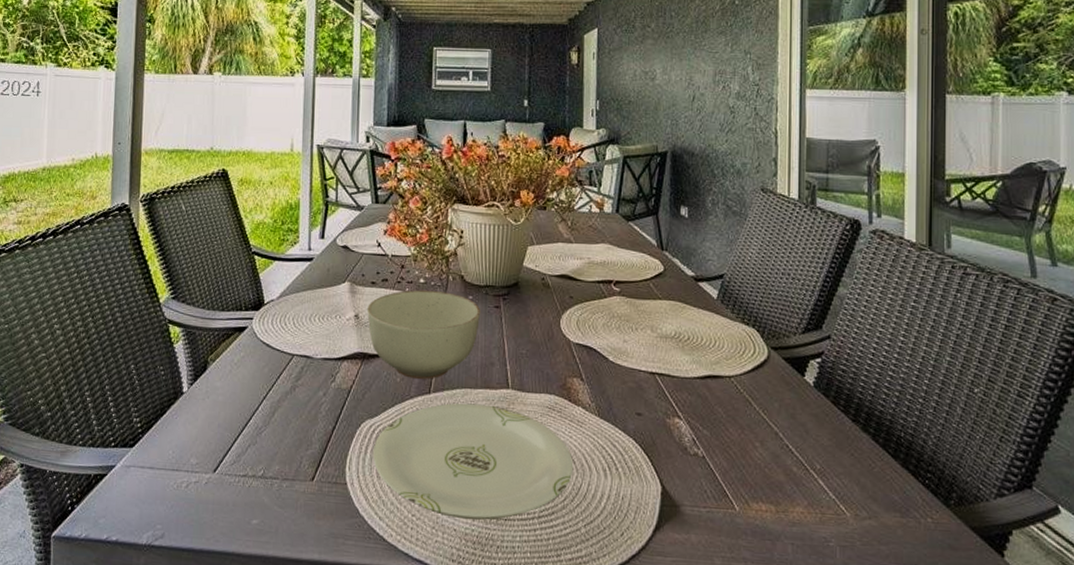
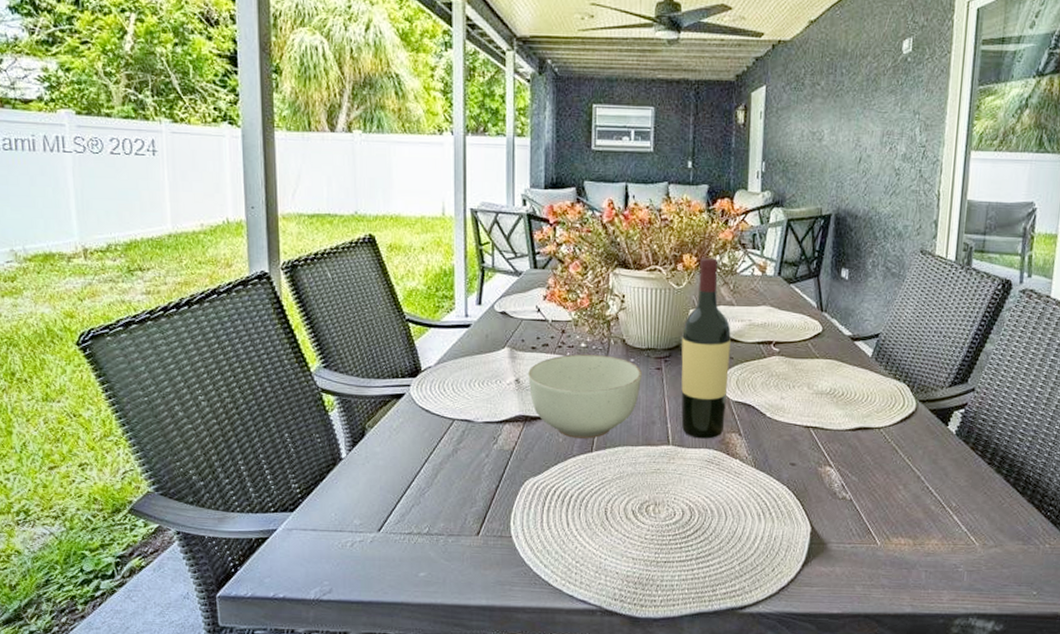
plate: present [372,403,574,520] -> none [536,459,730,564]
wine bottle: none [520,193,570,384] -> present [681,257,731,439]

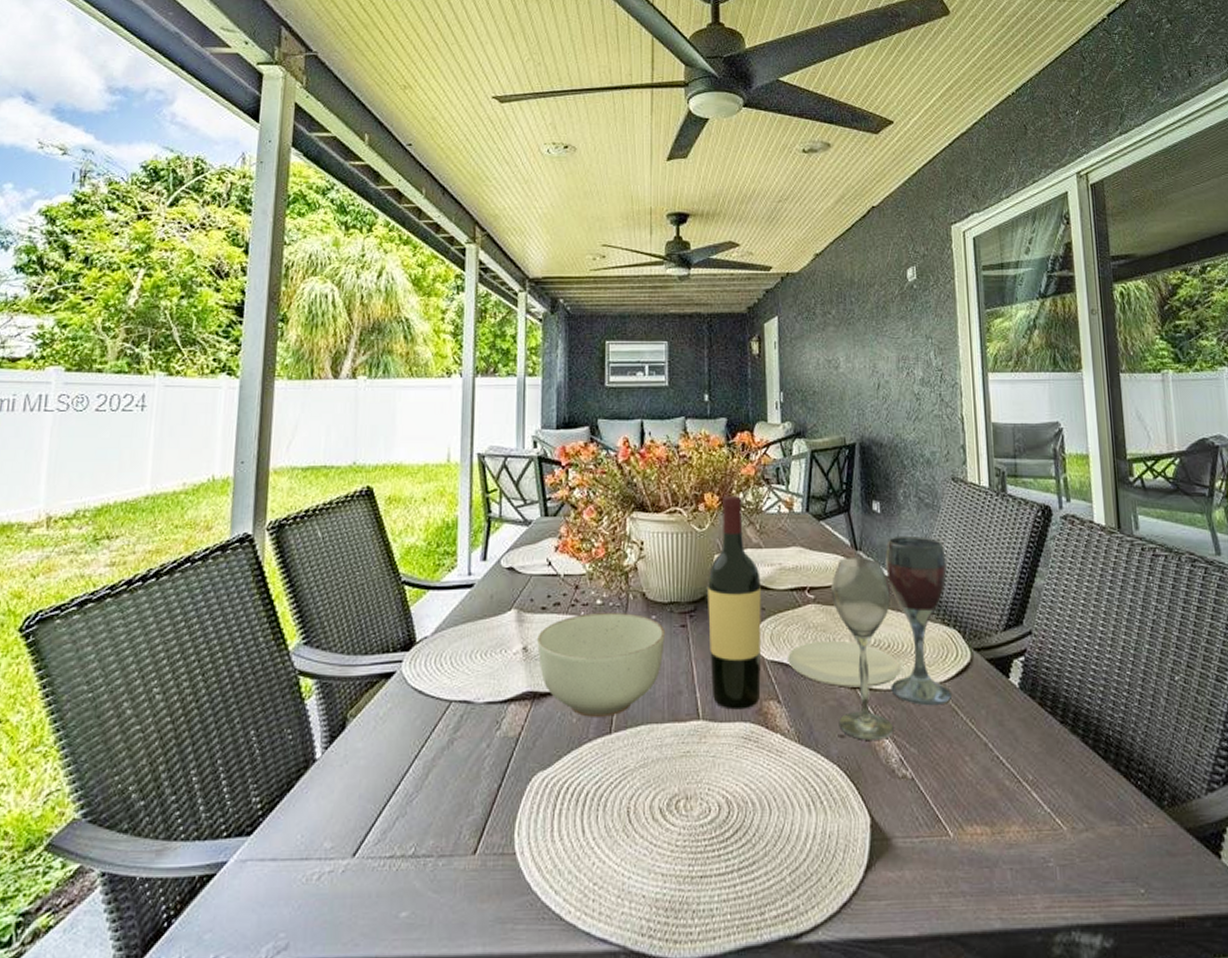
plate: none [750,387,852,427] -> present [788,640,901,688]
wineglass: none [791,318,850,469] -> present [830,558,894,740]
cup: none [840,301,905,445] -> present [885,537,951,706]

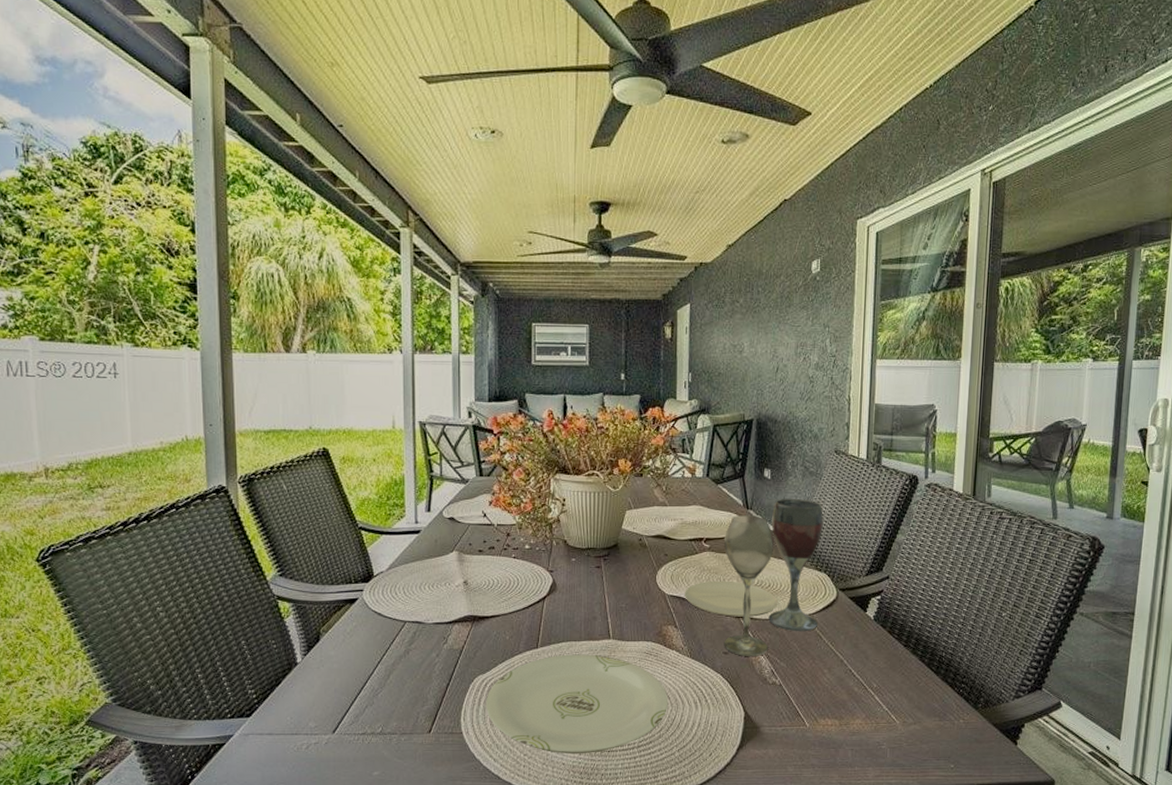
bowl: present [537,612,666,717] -> none [476,555,584,635]
plate: none [545,741,775,882] -> present [485,654,669,754]
wine bottle: present [708,495,762,710] -> none [619,461,665,632]

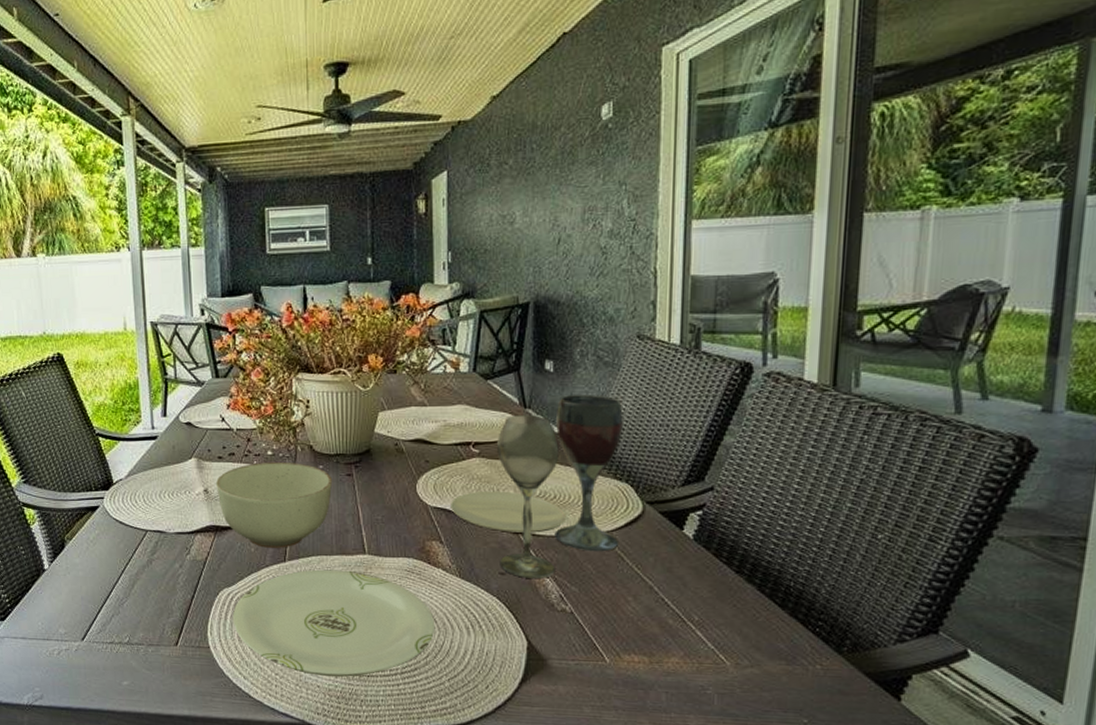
bowl: none [476,555,584,635] -> present [216,461,333,548]

